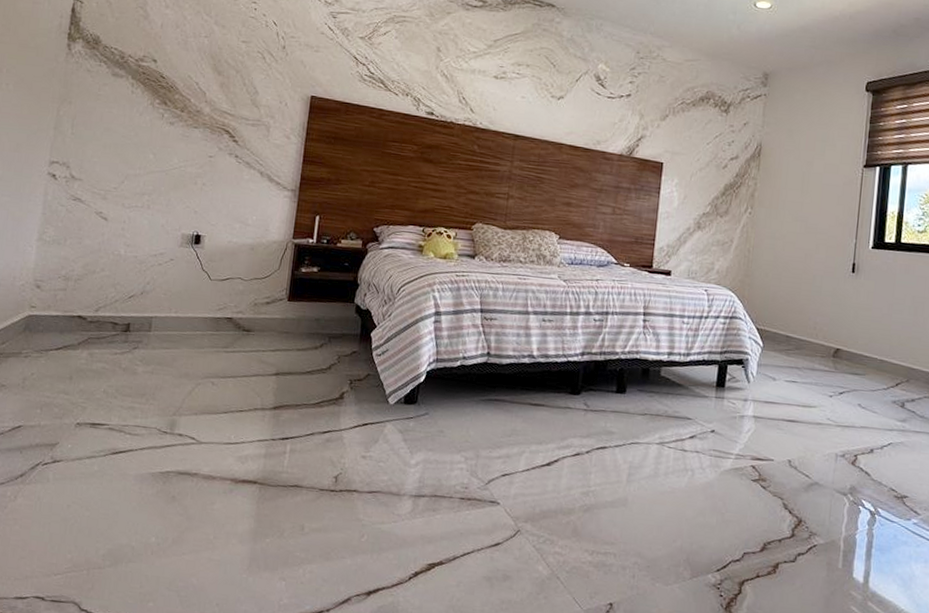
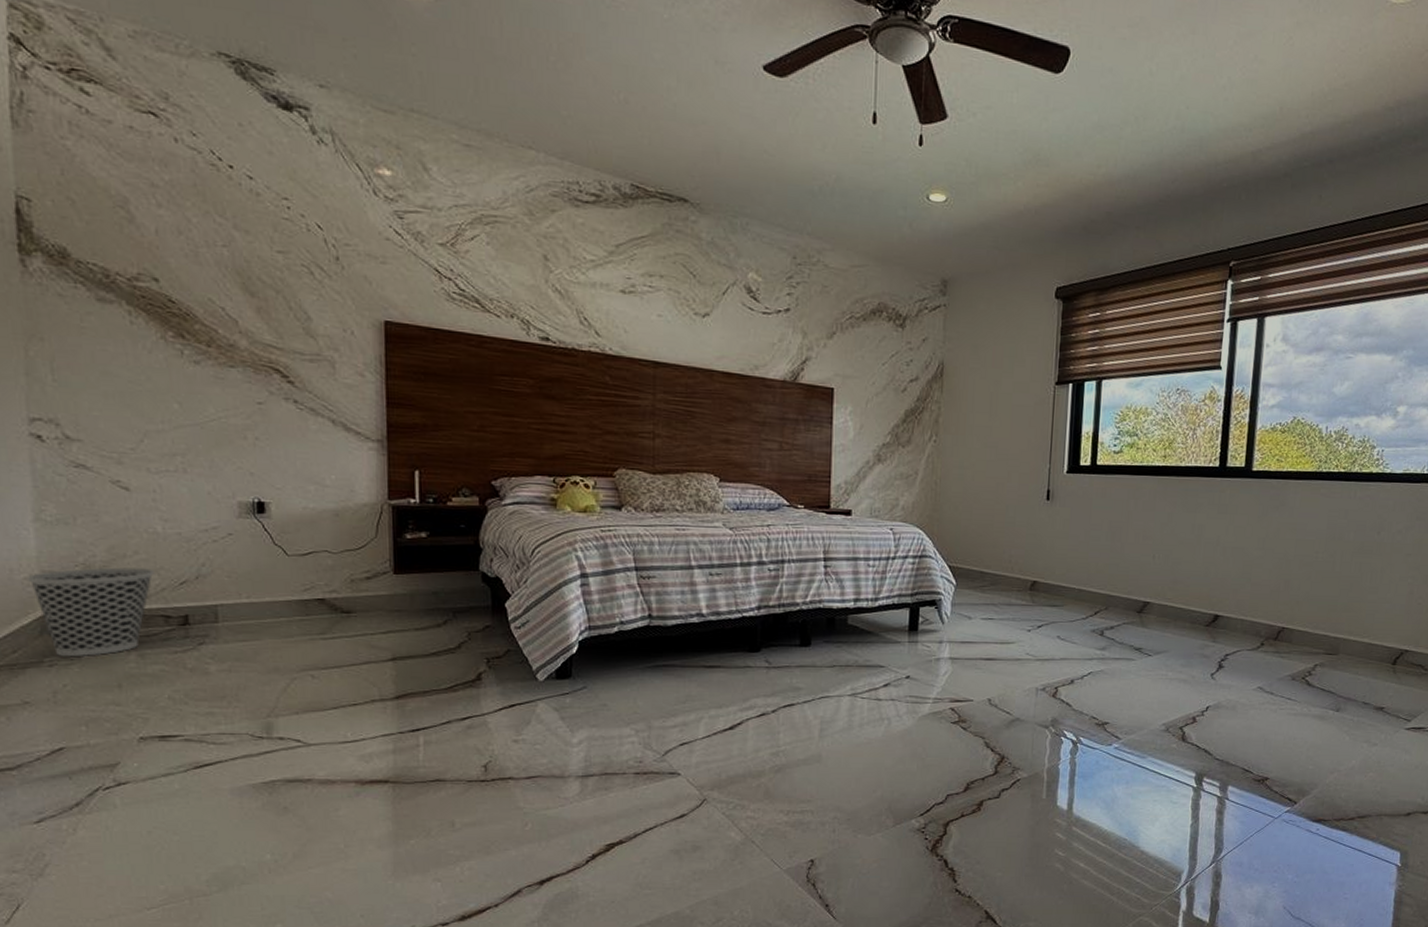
wastebasket: none [24,280,113,351] -> present [28,567,154,656]

